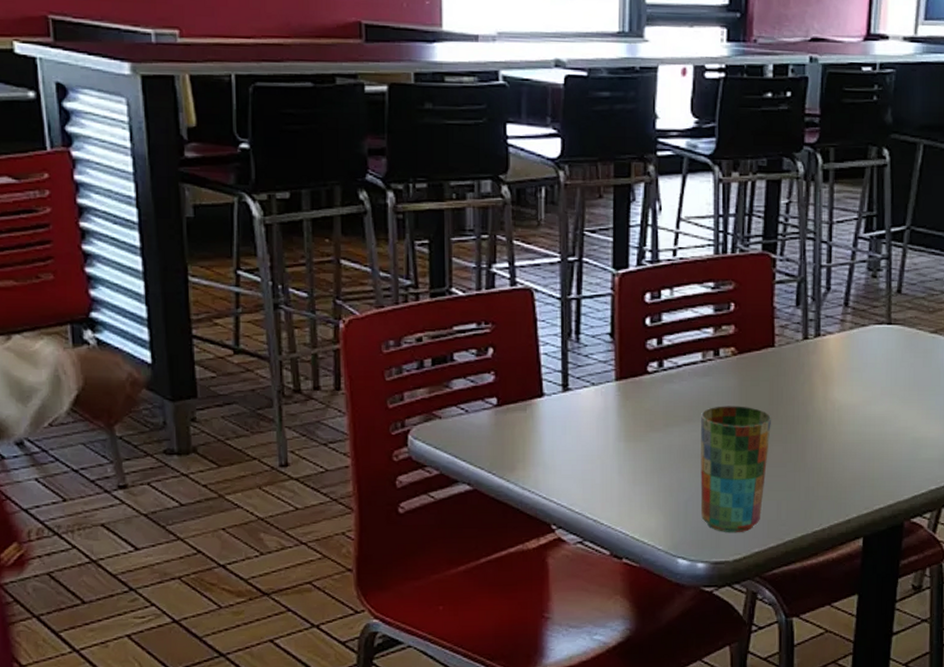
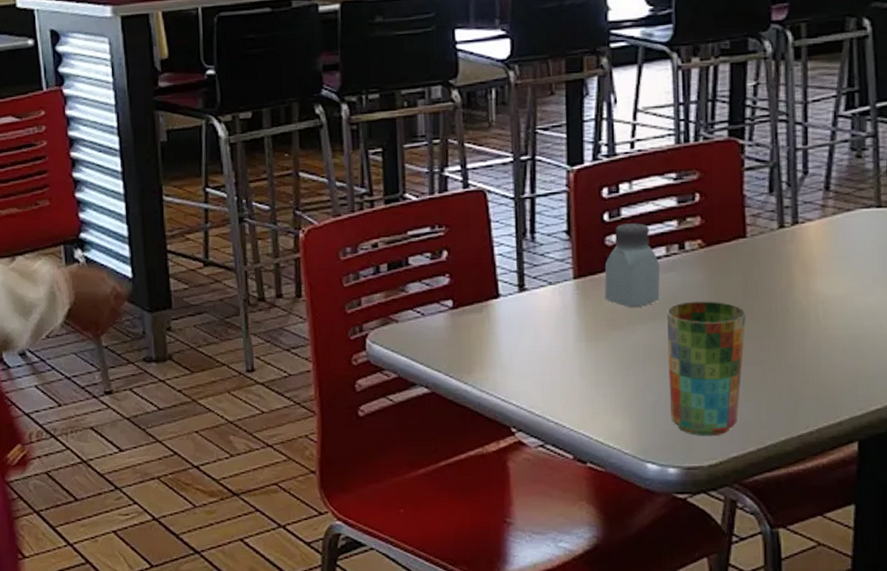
saltshaker: none [645,329,696,411] -> present [604,223,660,308]

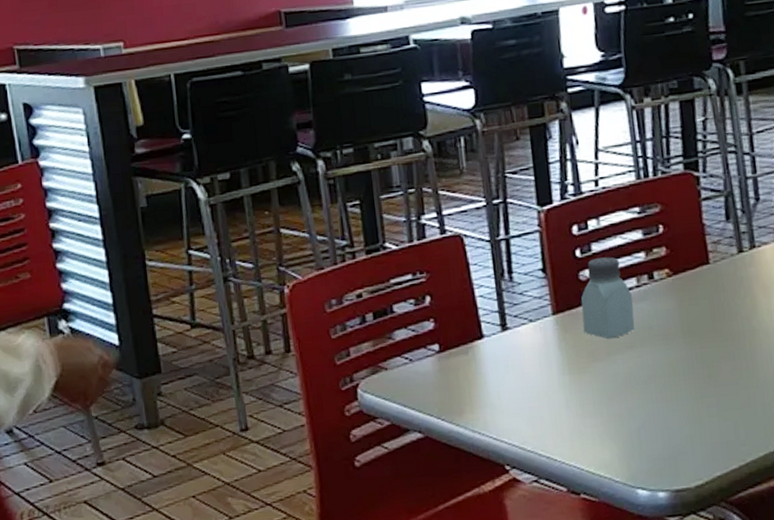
cup: present [667,301,746,437] -> none [643,327,719,459]

